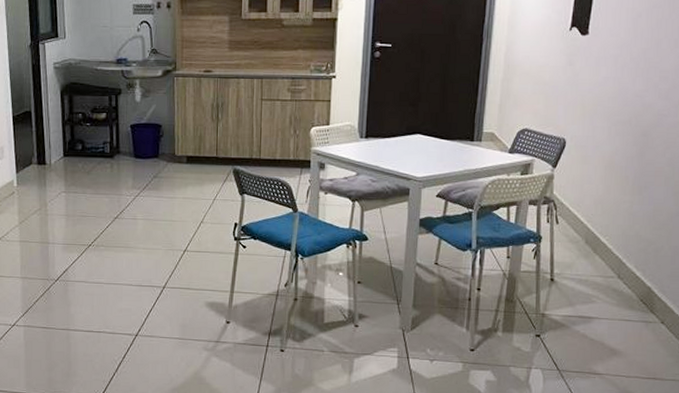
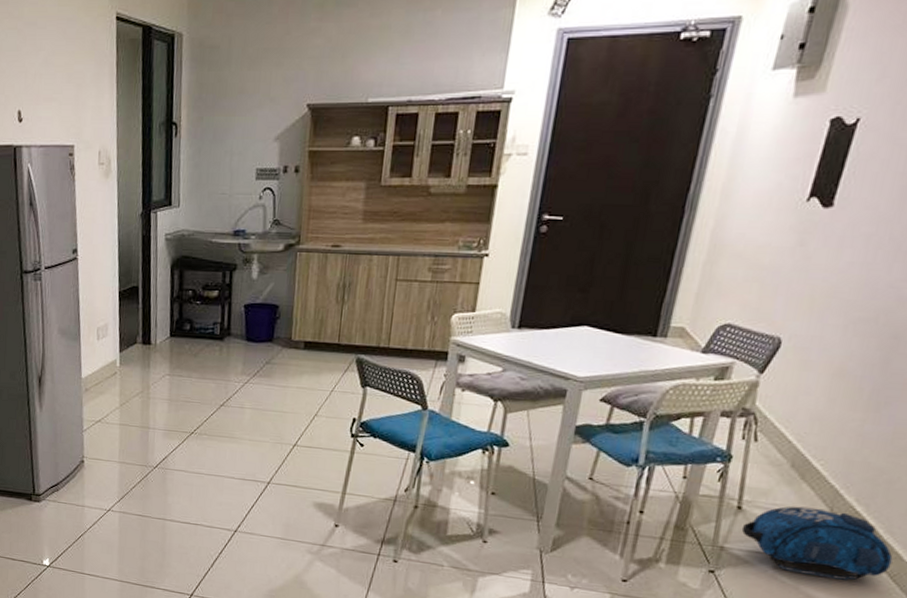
backpack: none [556,275,667,334] -> present [741,506,893,581]

